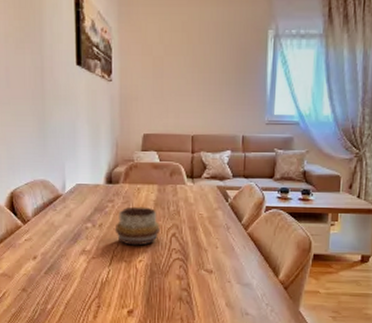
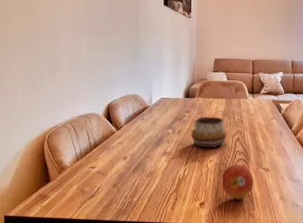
fruit: none [154,265,194,307] -> present [221,164,254,200]

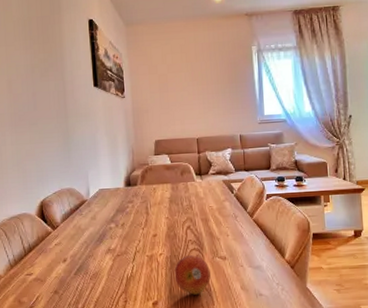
decorative bowl: present [190,116,227,148] -> none [136,204,176,241]

